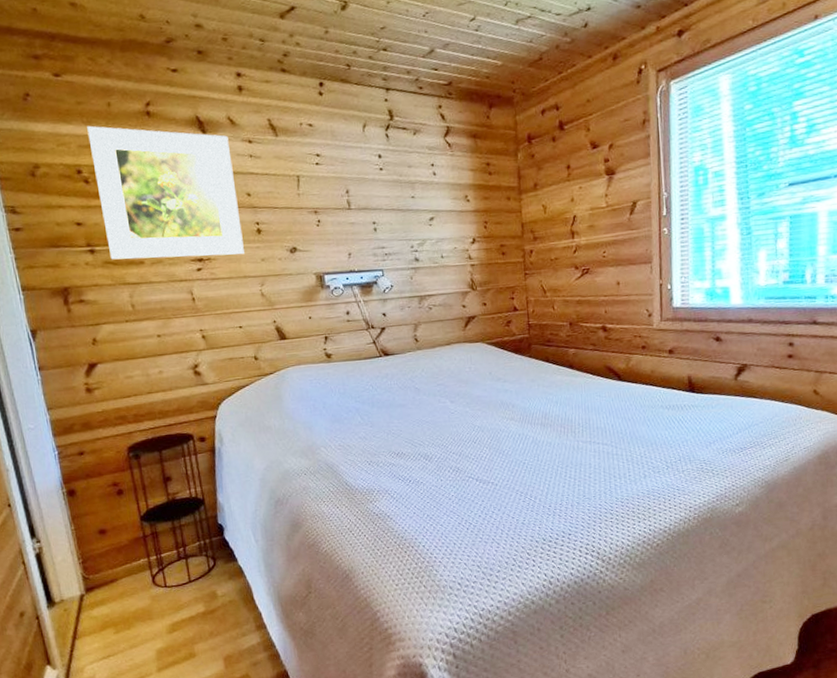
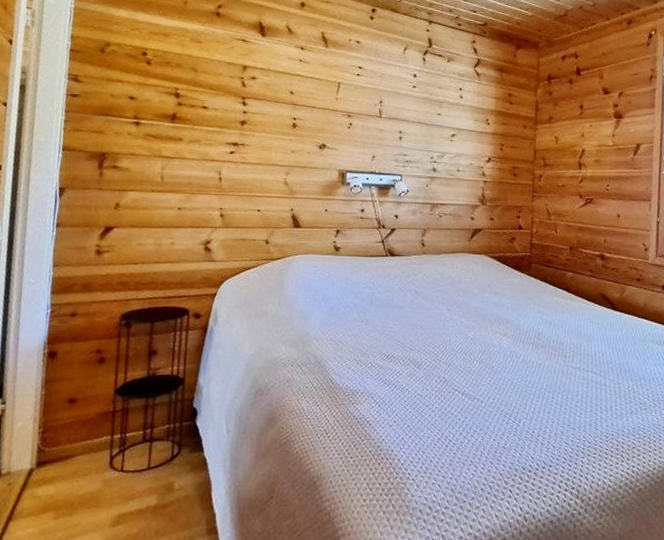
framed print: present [87,125,244,260] -> none [152,17,284,145]

